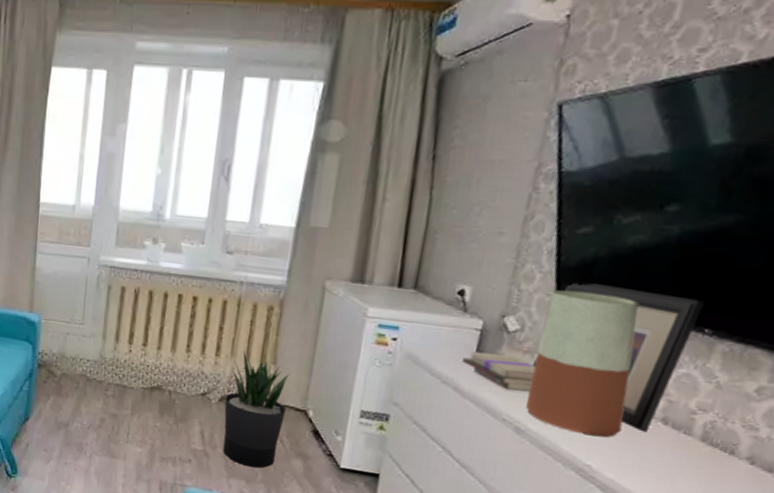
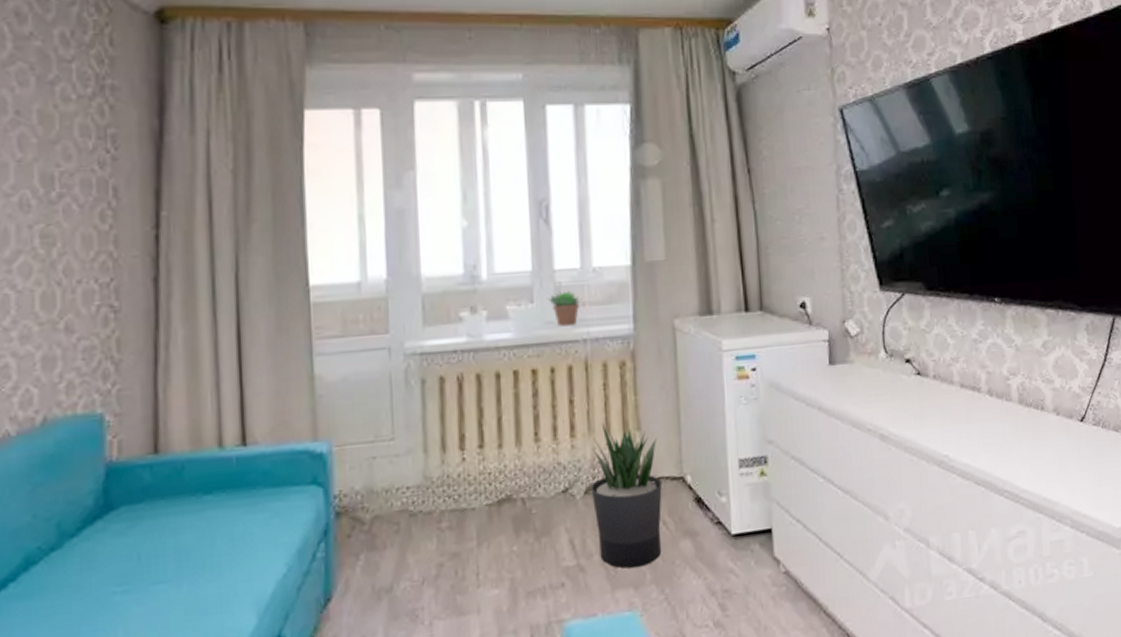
succulent plant: none [216,239,245,269] -> present [547,291,582,327]
books: present [462,352,536,392] -> none [820,360,884,398]
vase: present [525,290,639,437] -> none [876,282,961,426]
picture frame: present [533,281,706,433] -> none [879,272,989,409]

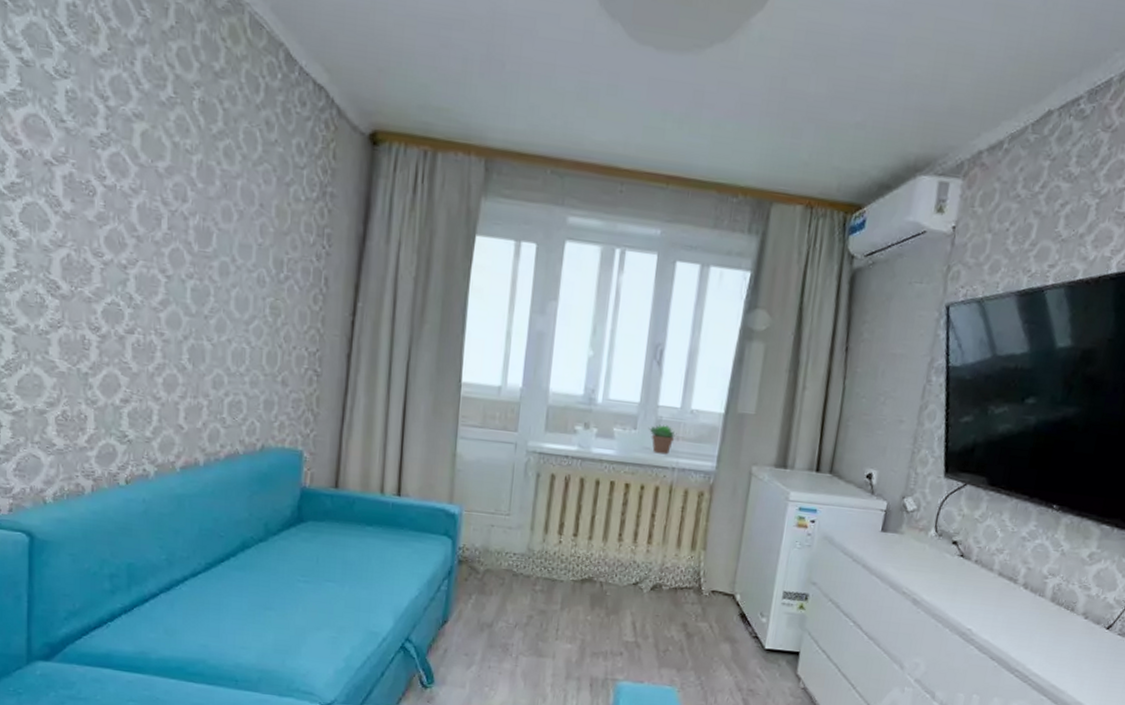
planter: present [590,422,662,569] -> none [654,537,719,655]

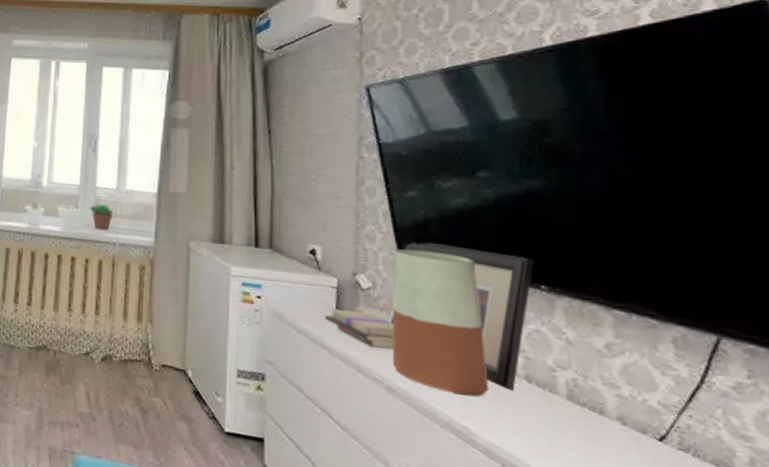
books: none [870,531,929,566] -> present [325,309,395,350]
vase: none [921,473,1007,603] -> present [393,249,488,397]
picture frame: none [927,465,1054,597] -> present [392,241,535,391]

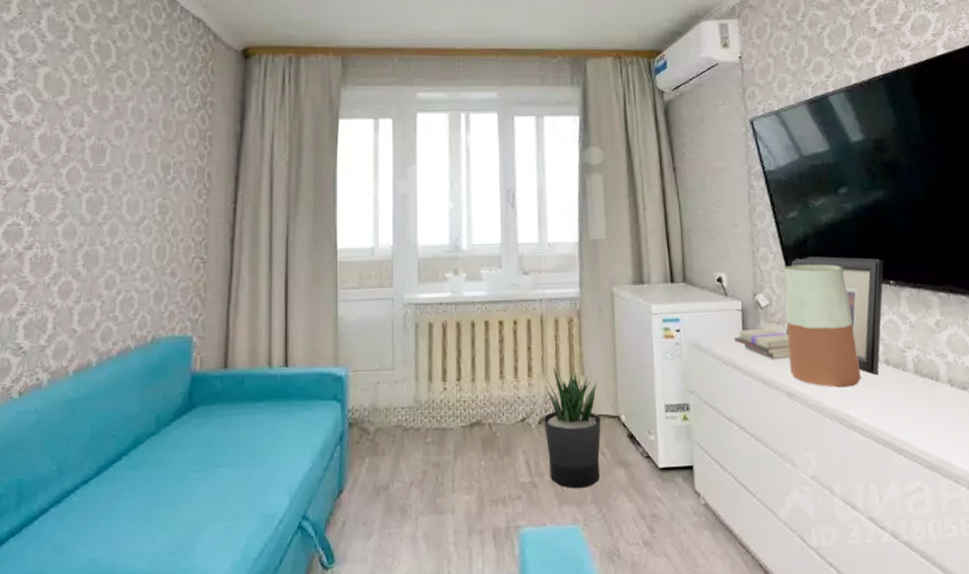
succulent plant: present [88,204,115,231] -> none [512,260,539,288]
planter: none [106,309,166,433] -> present [543,366,601,488]

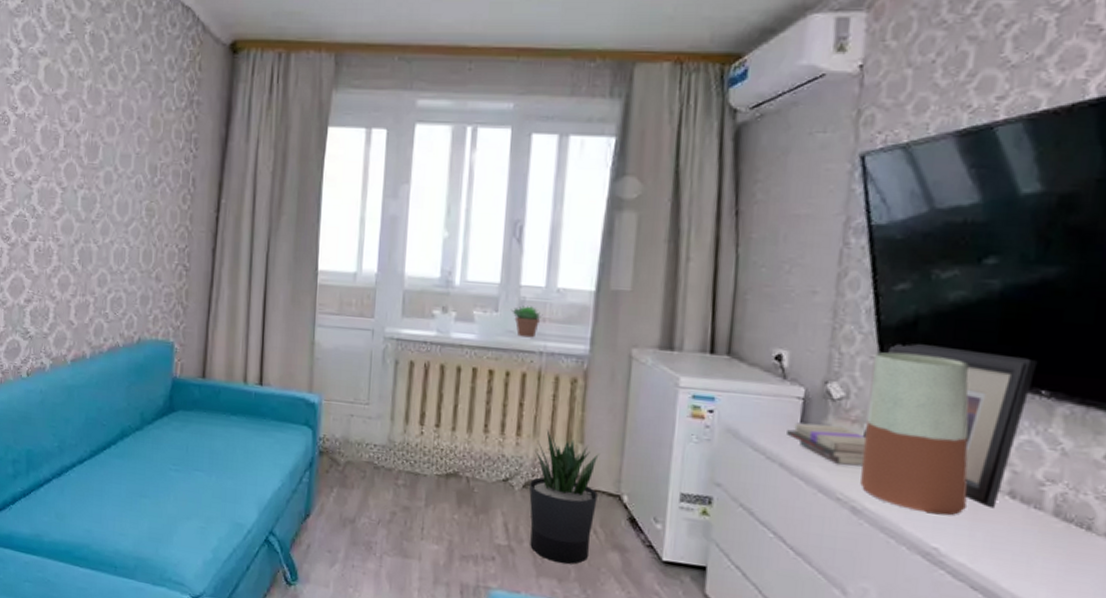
succulent plant: none [512,260,539,288] -> present [510,305,543,338]

